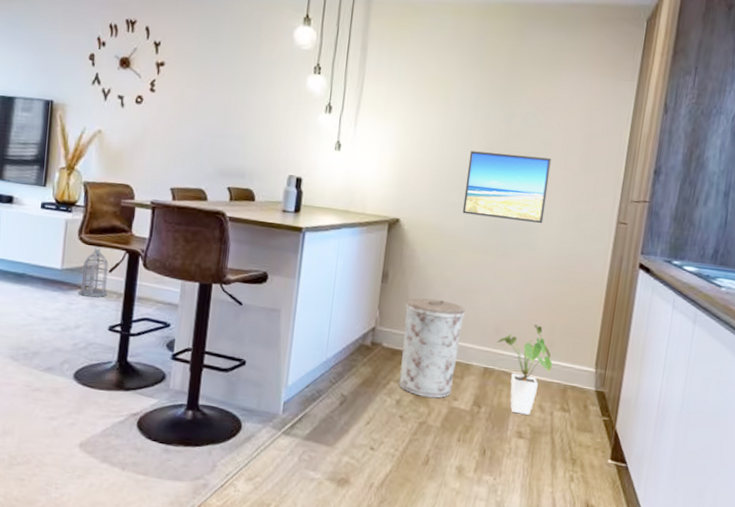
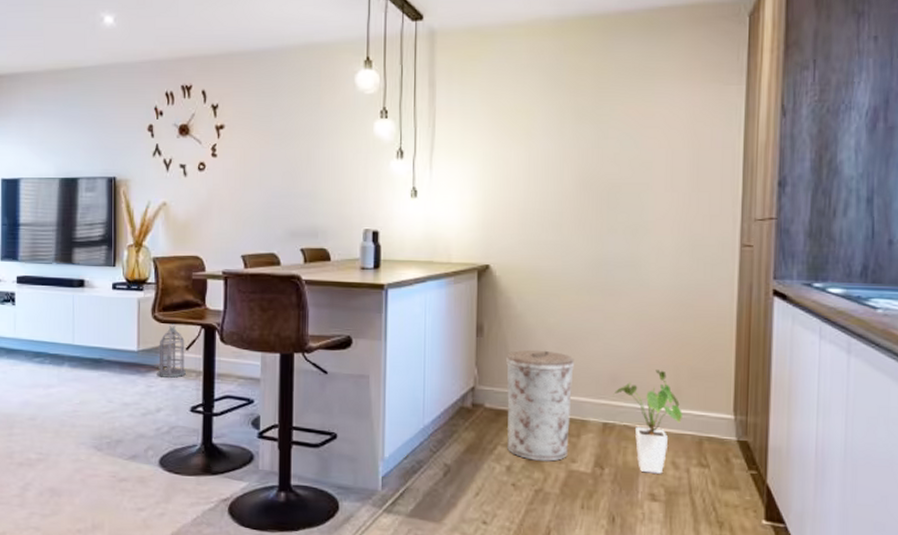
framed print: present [462,150,552,224] -> none [559,181,655,256]

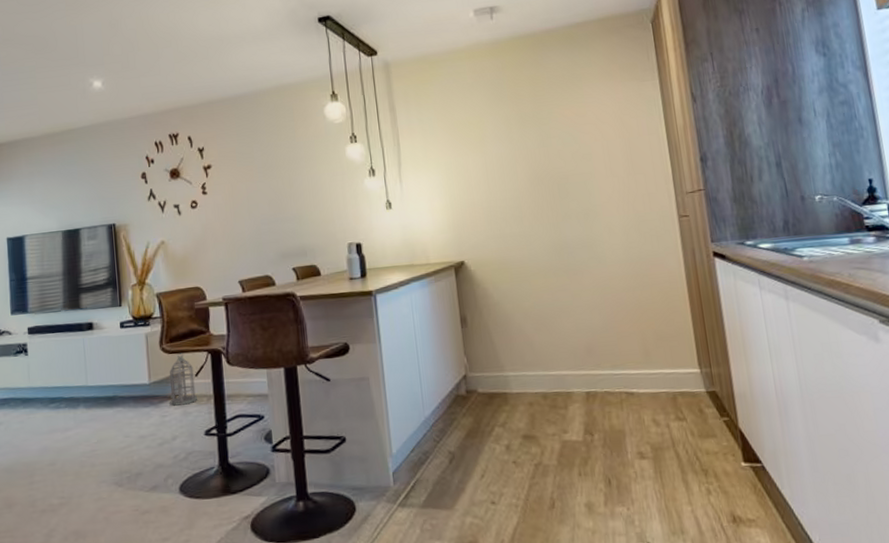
trash can: present [506,349,574,462] -> none [491,332,559,437]
house plant: present [613,370,682,474] -> none [591,336,655,434]

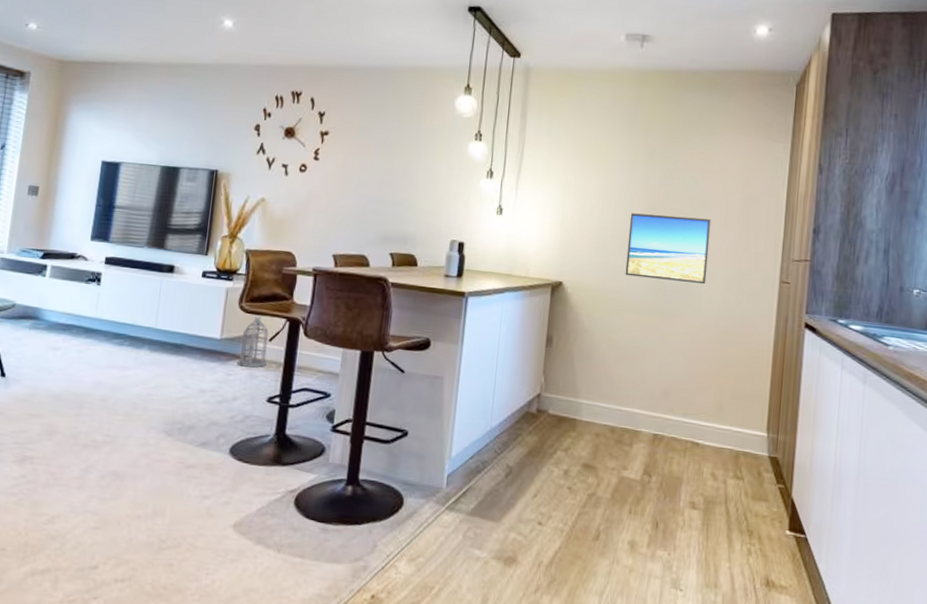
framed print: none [516,170,605,242] -> present [625,213,711,285]

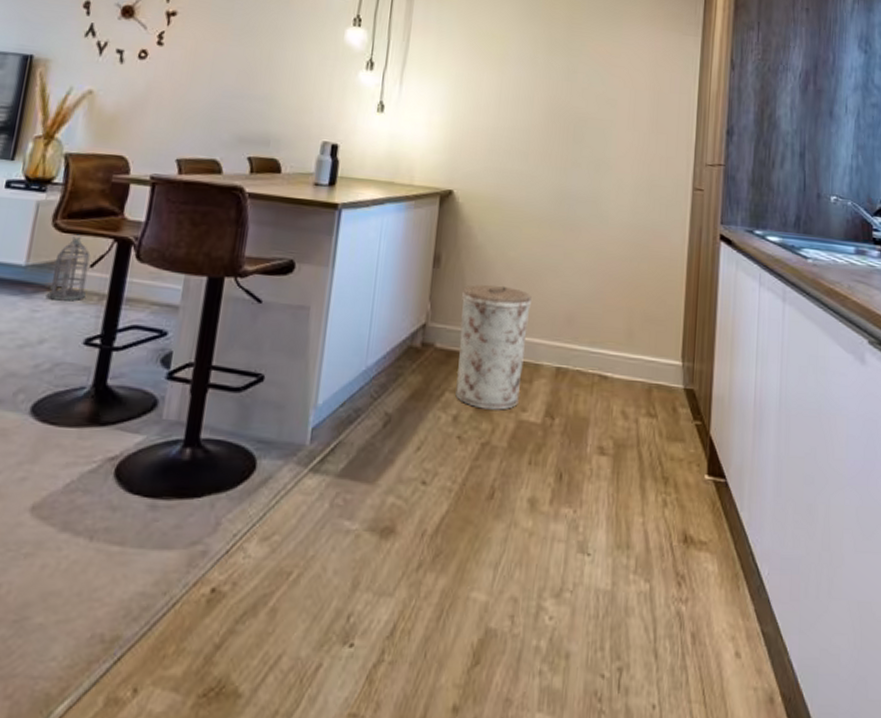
trash can: none [566,362,632,468] -> present [456,284,532,410]
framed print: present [625,213,711,285] -> none [524,111,619,193]

